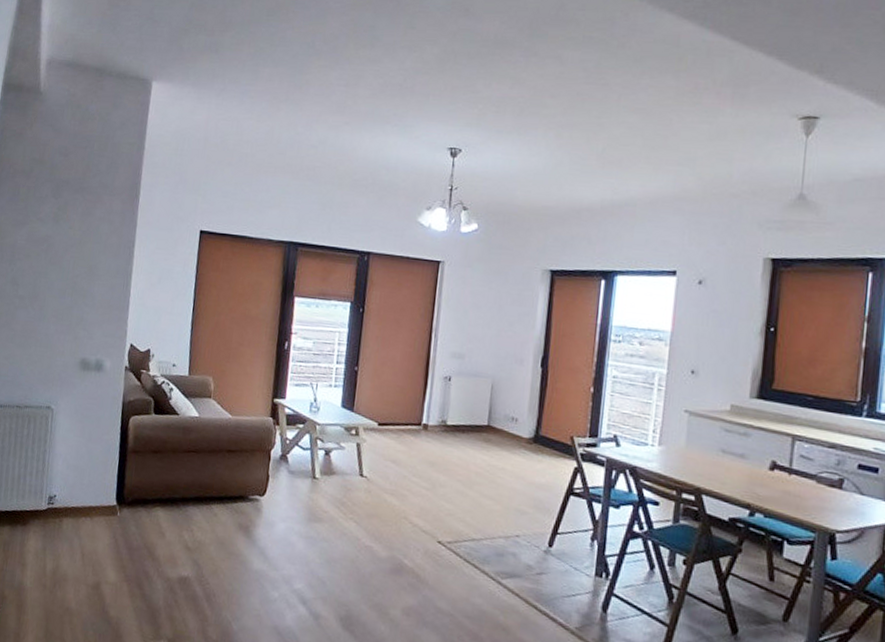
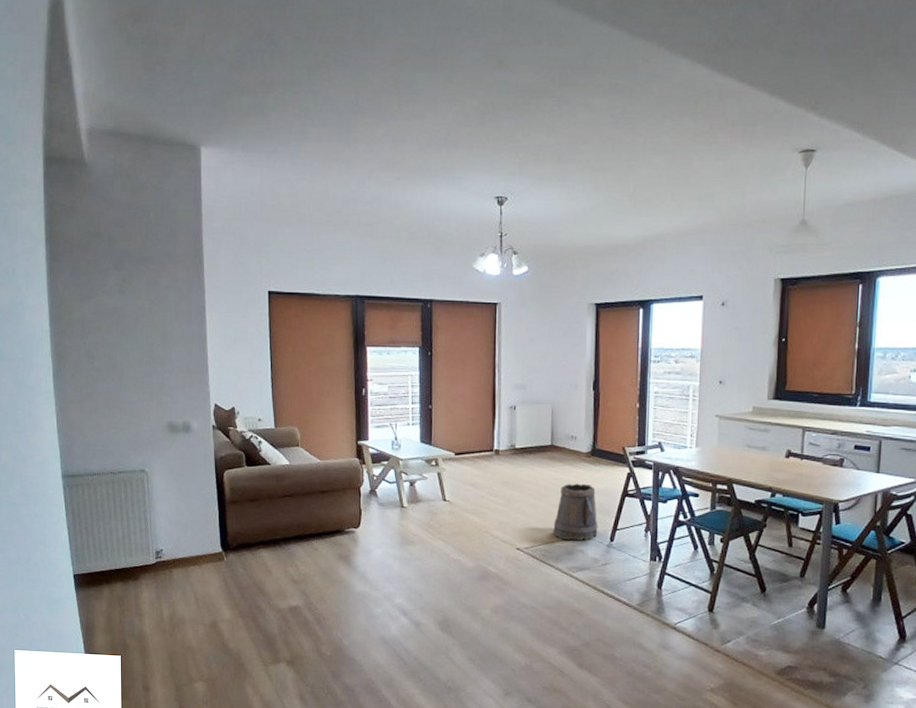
bucket: none [482,472,536,542] -> present [553,483,598,541]

